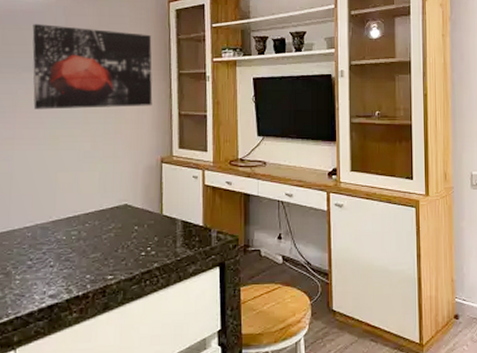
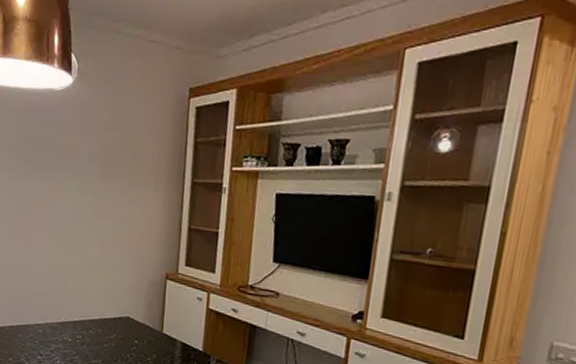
wall art: present [32,24,153,110] -> none [48,119,167,217]

